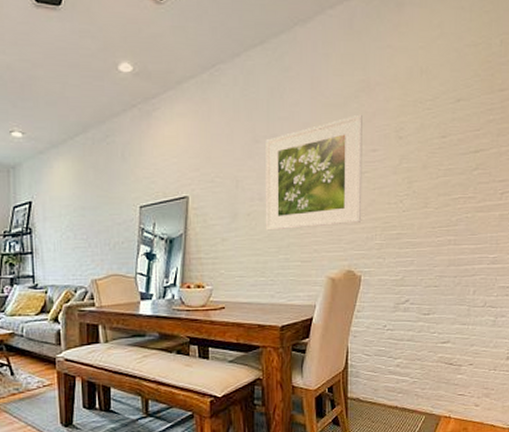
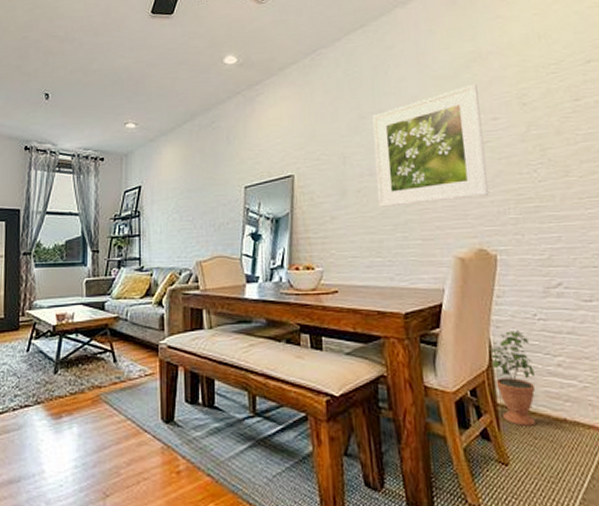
potted plant: none [346,336,379,413] -> present [488,327,536,426]

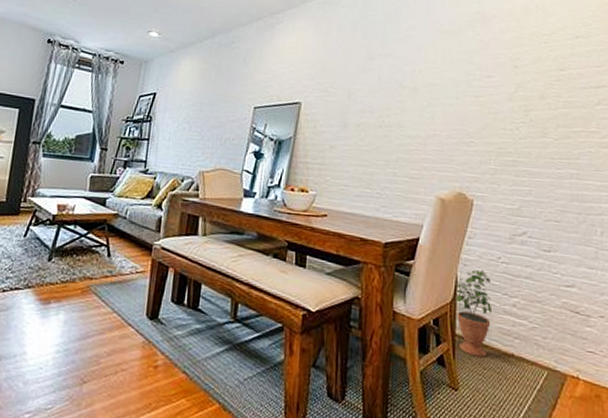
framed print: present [372,83,489,207] -> none [374,42,477,146]

